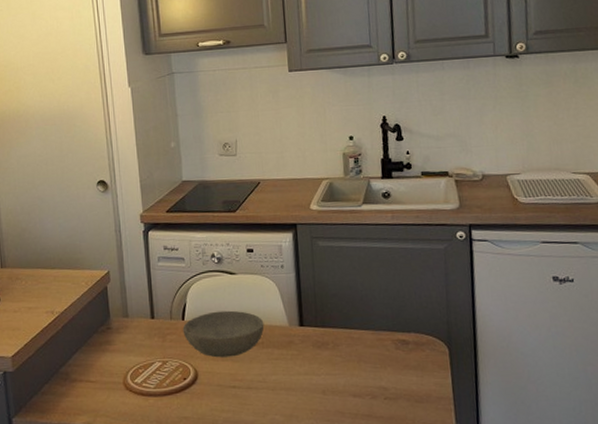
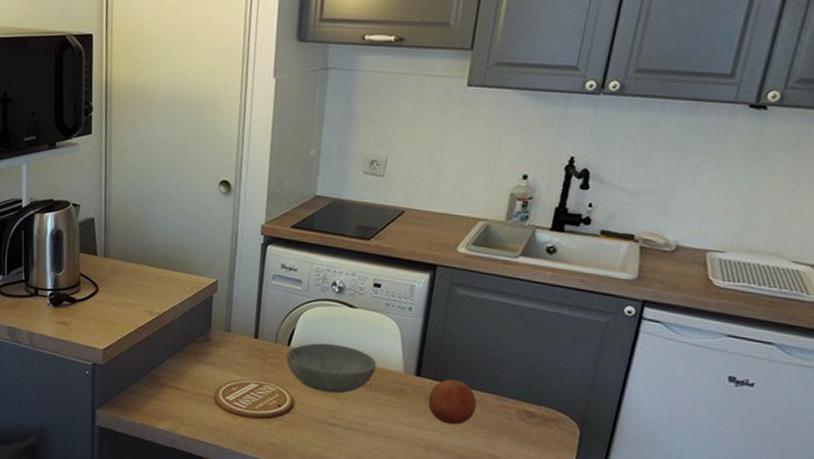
fruit: none [315,323,358,366] -> present [428,379,478,425]

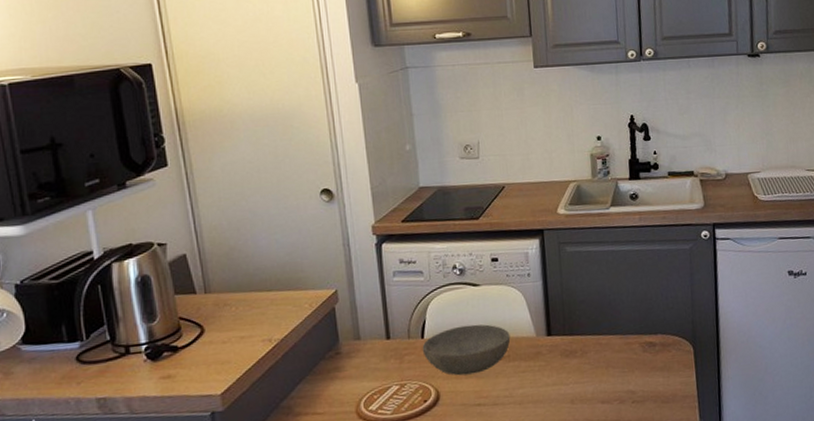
fruit: present [428,379,478,425] -> none [563,330,606,374]

